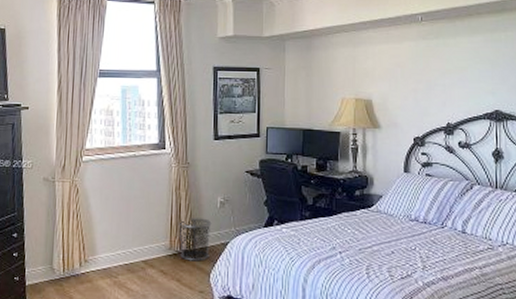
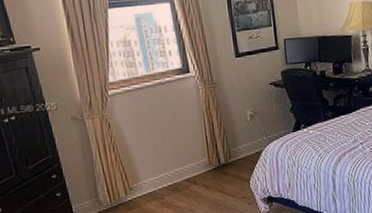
waste bin: present [179,217,212,262] -> none [214,132,247,173]

